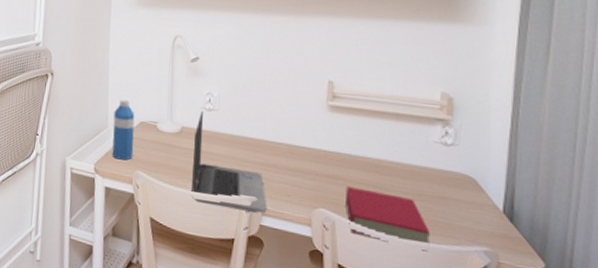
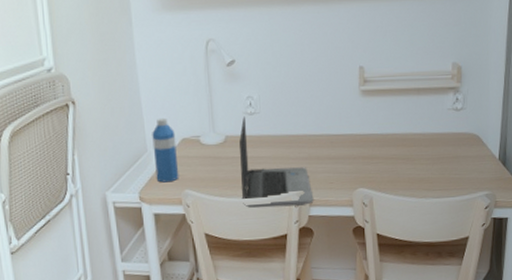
book: present [346,186,430,252] -> none [380,162,447,206]

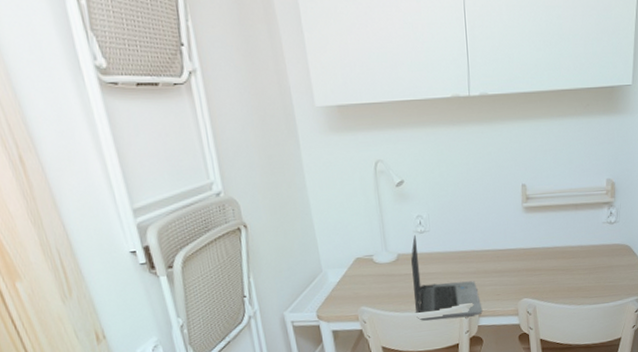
water bottle: present [152,117,179,183] -> none [326,238,355,301]

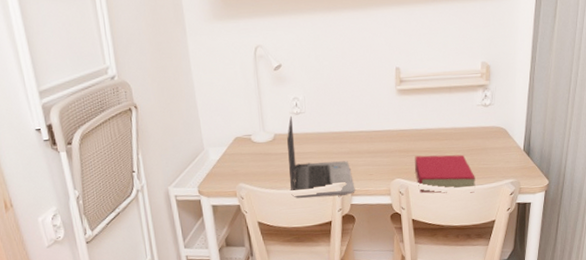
book: none [542,272,602,313] -> present [415,154,476,194]

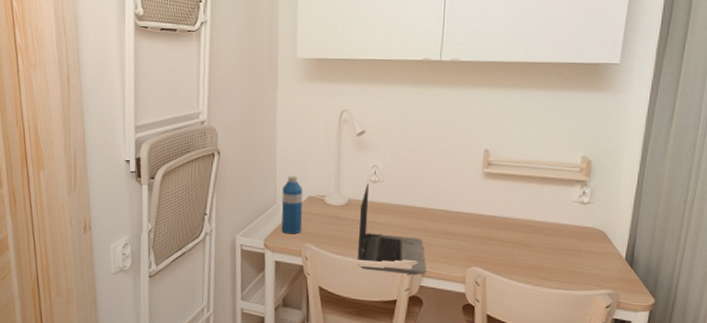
water bottle: none [208,119,234,178] -> present [281,175,303,235]
book: present [415,154,476,194] -> none [495,245,565,298]

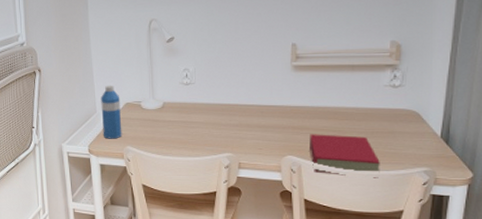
laptop computer: present [357,183,427,275] -> none [175,85,243,167]
book: none [495,245,565,298] -> present [309,134,380,178]

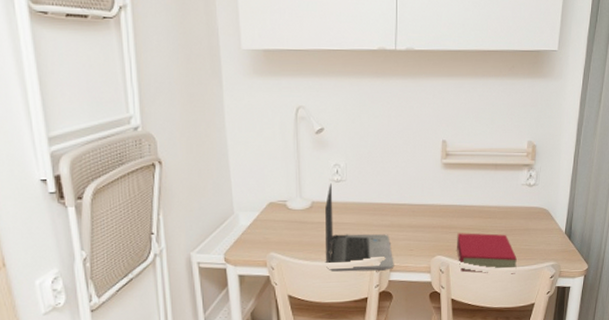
water bottle: present [101,85,122,139] -> none [239,181,265,245]
laptop computer: none [175,85,243,167] -> present [324,183,394,272]

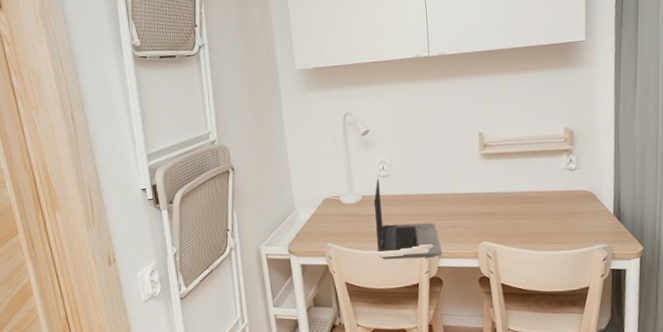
book: present [457,233,517,274] -> none [501,218,566,258]

